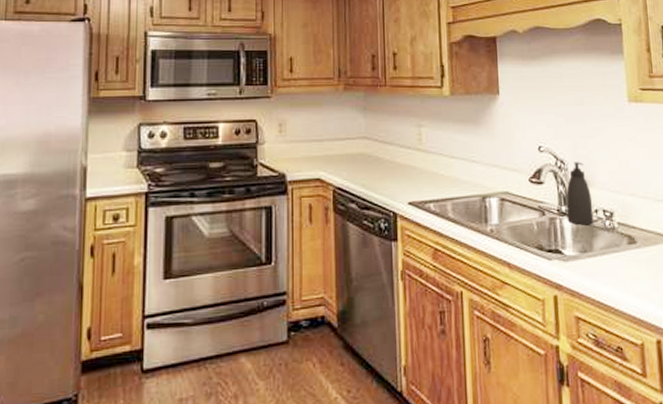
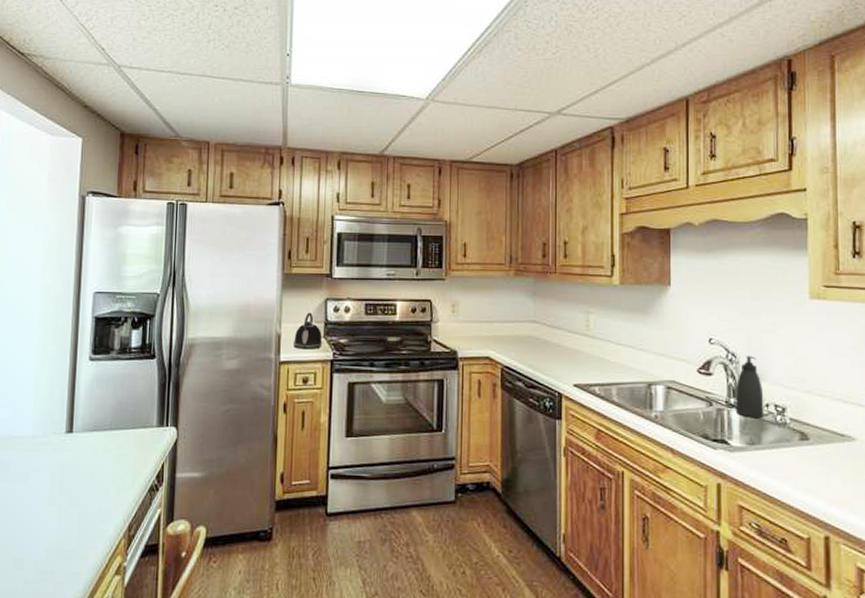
kettle: none [102,140,136,182] -> present [294,312,323,350]

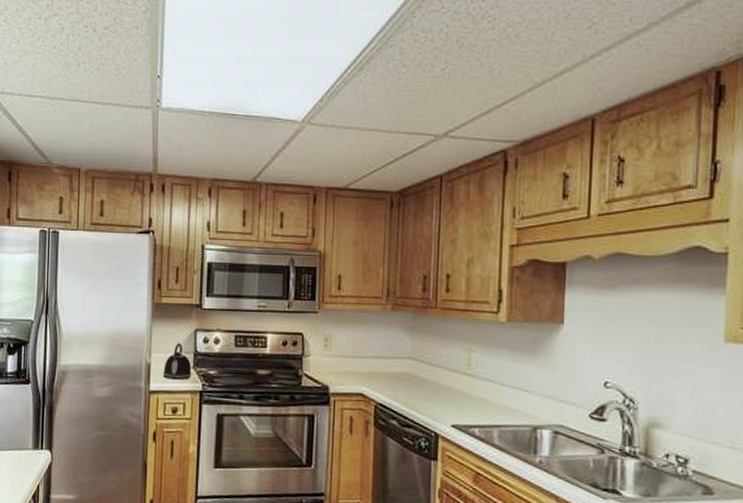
soap dispenser: present [735,356,764,419] -> none [630,402,664,469]

